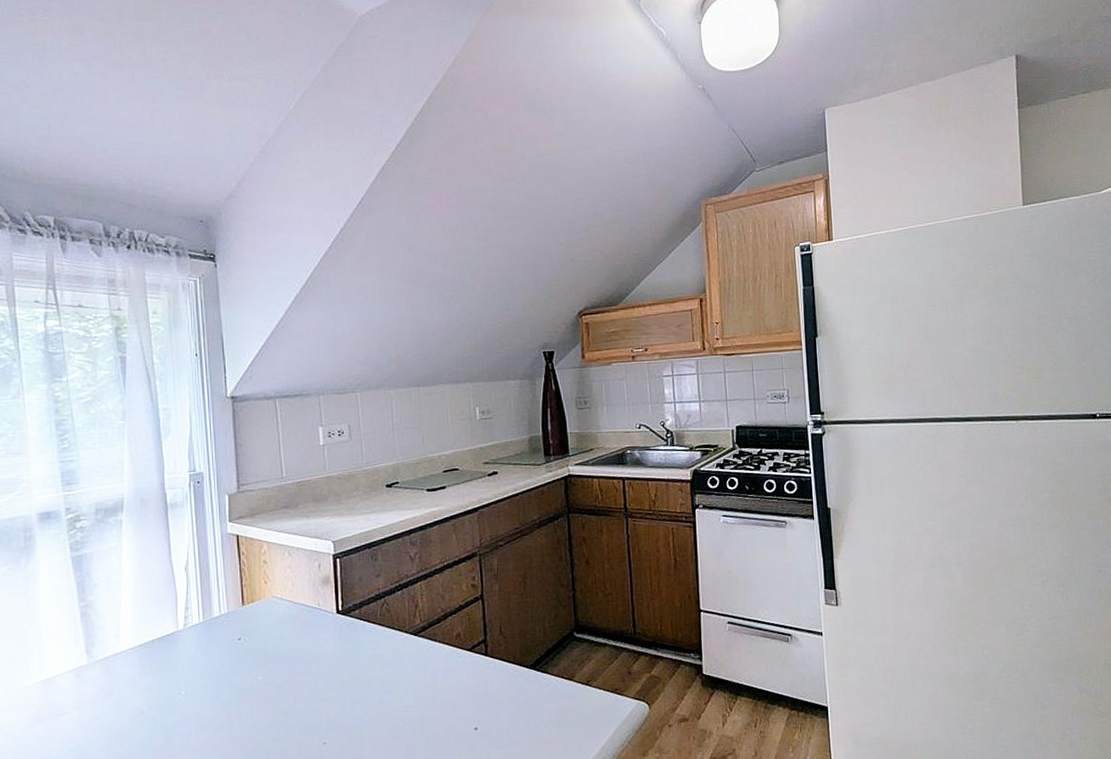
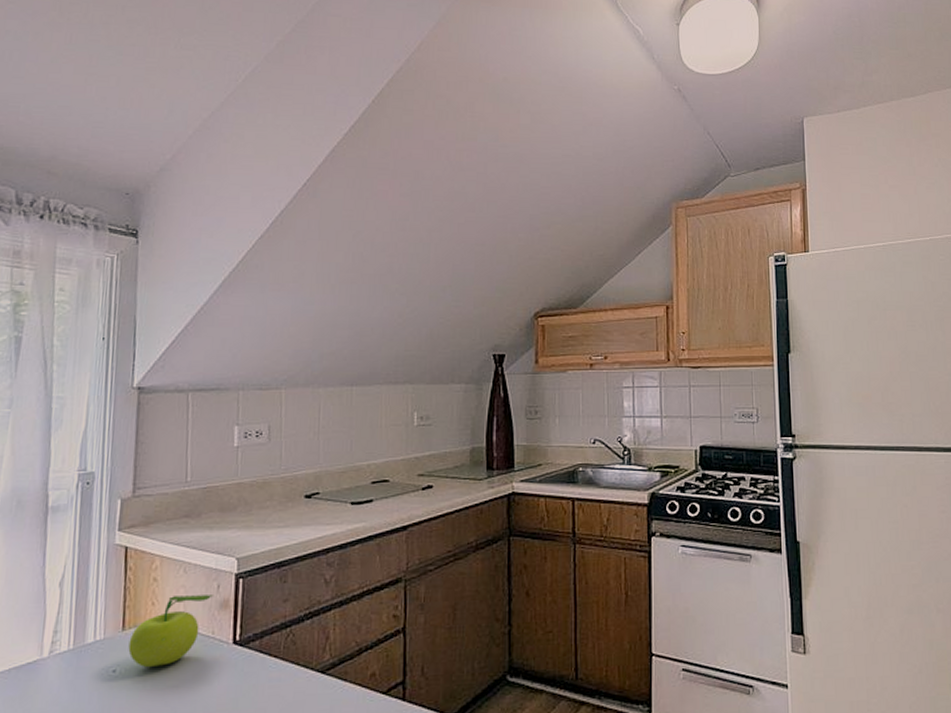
fruit: none [249,573,317,636] -> present [128,595,214,668]

